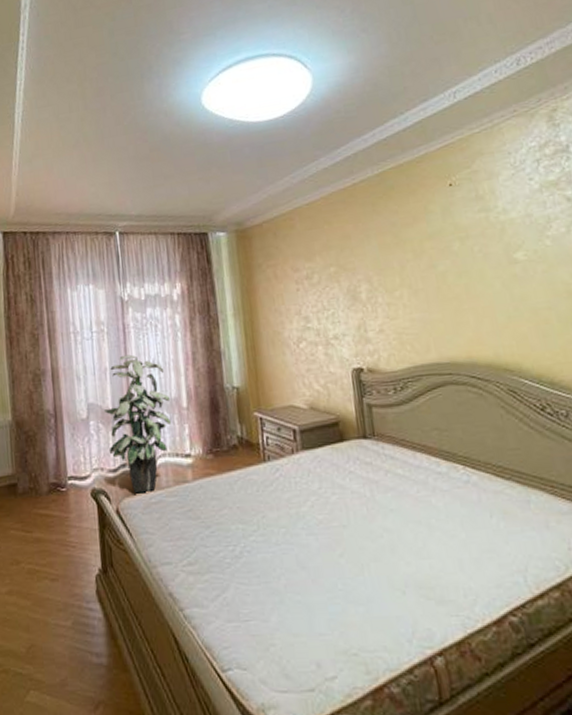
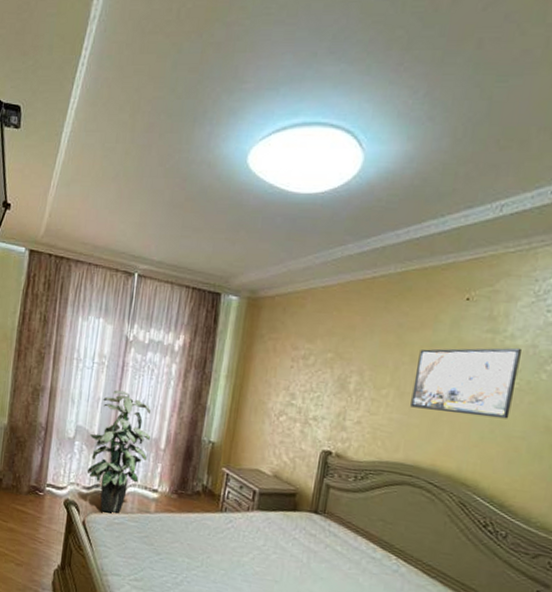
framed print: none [420,220,529,303] -> present [410,347,521,419]

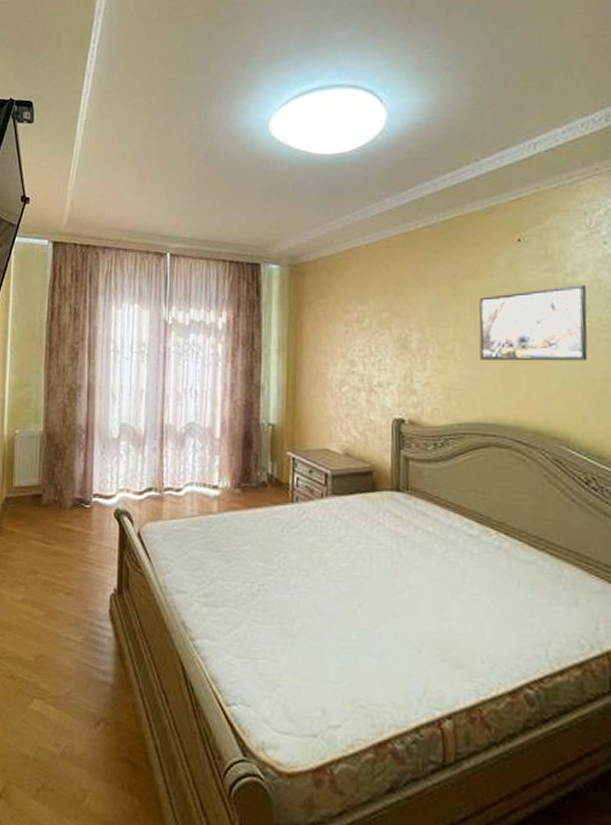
indoor plant: present [86,390,151,514] -> none [135,379,204,520]

